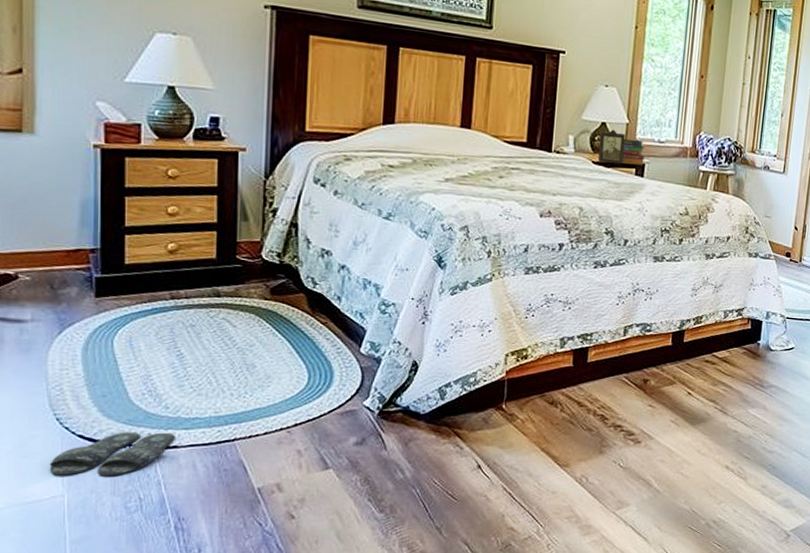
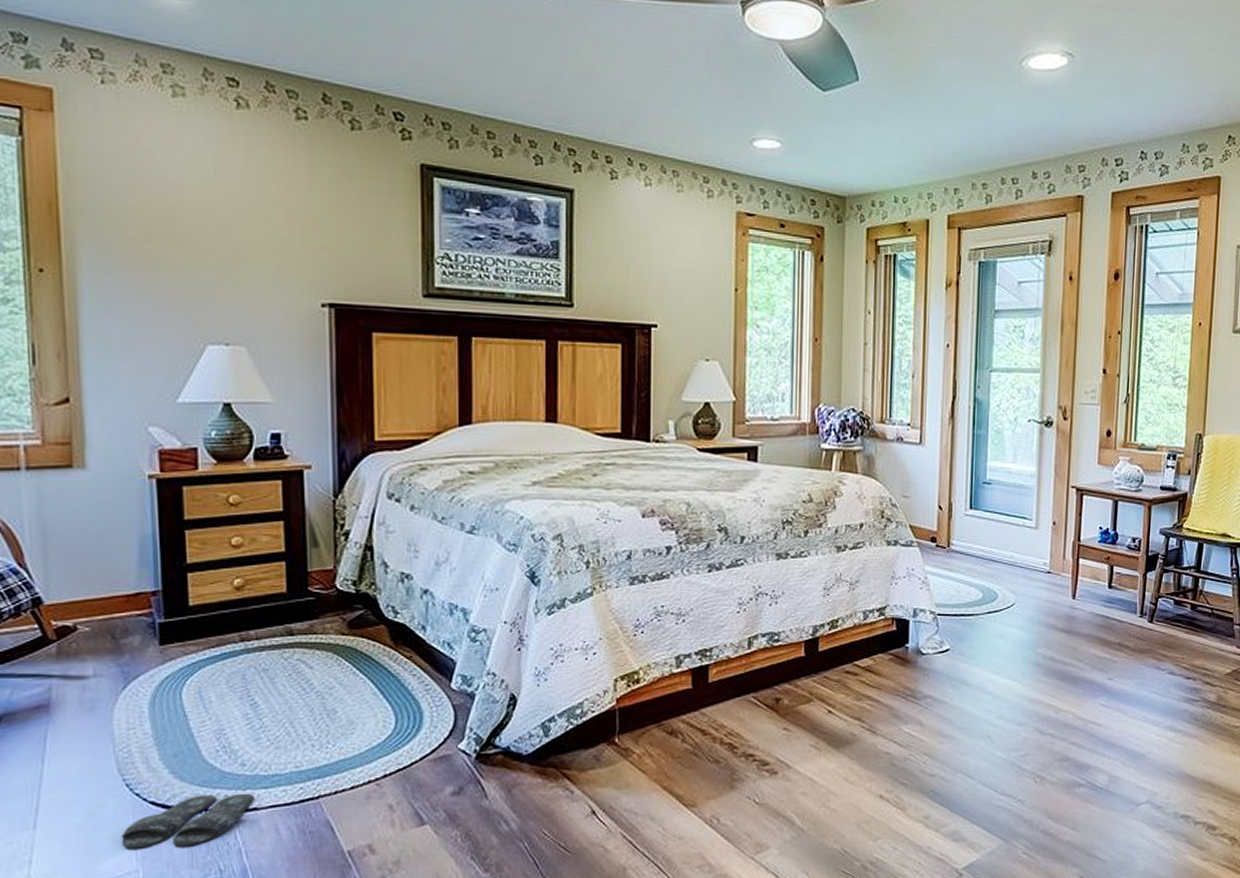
photo frame: present [598,129,626,165] -> none [704,409,733,450]
books: present [622,139,645,166] -> none [731,420,757,449]

